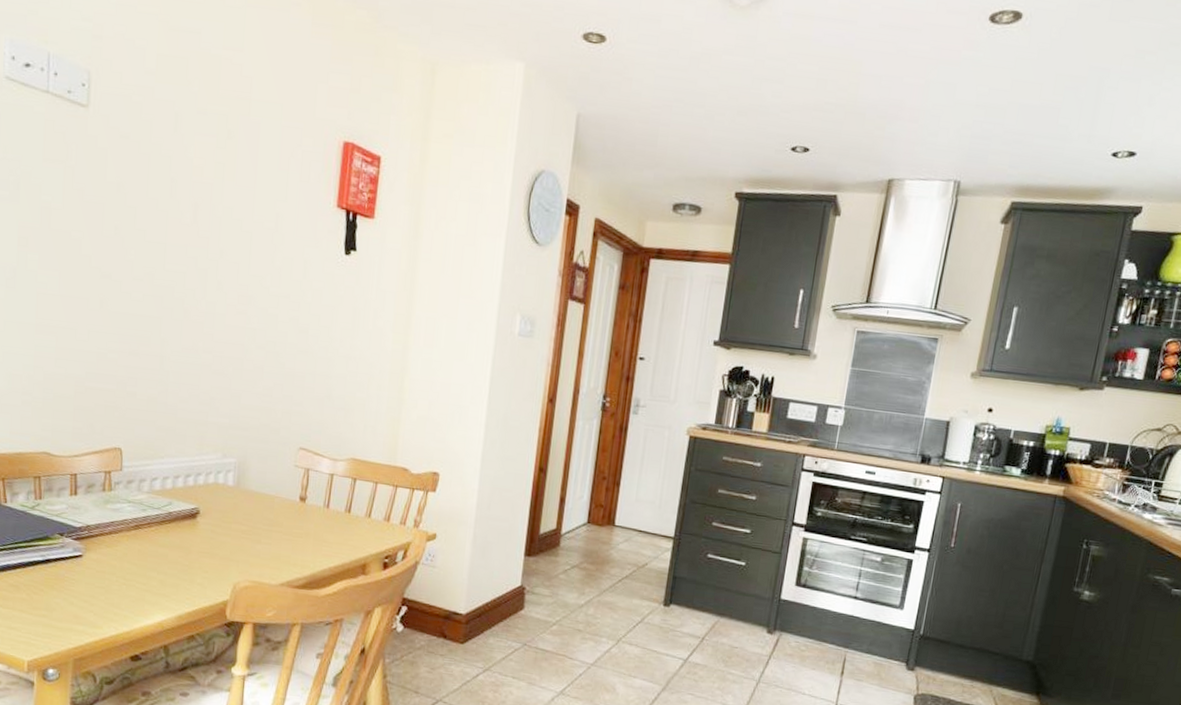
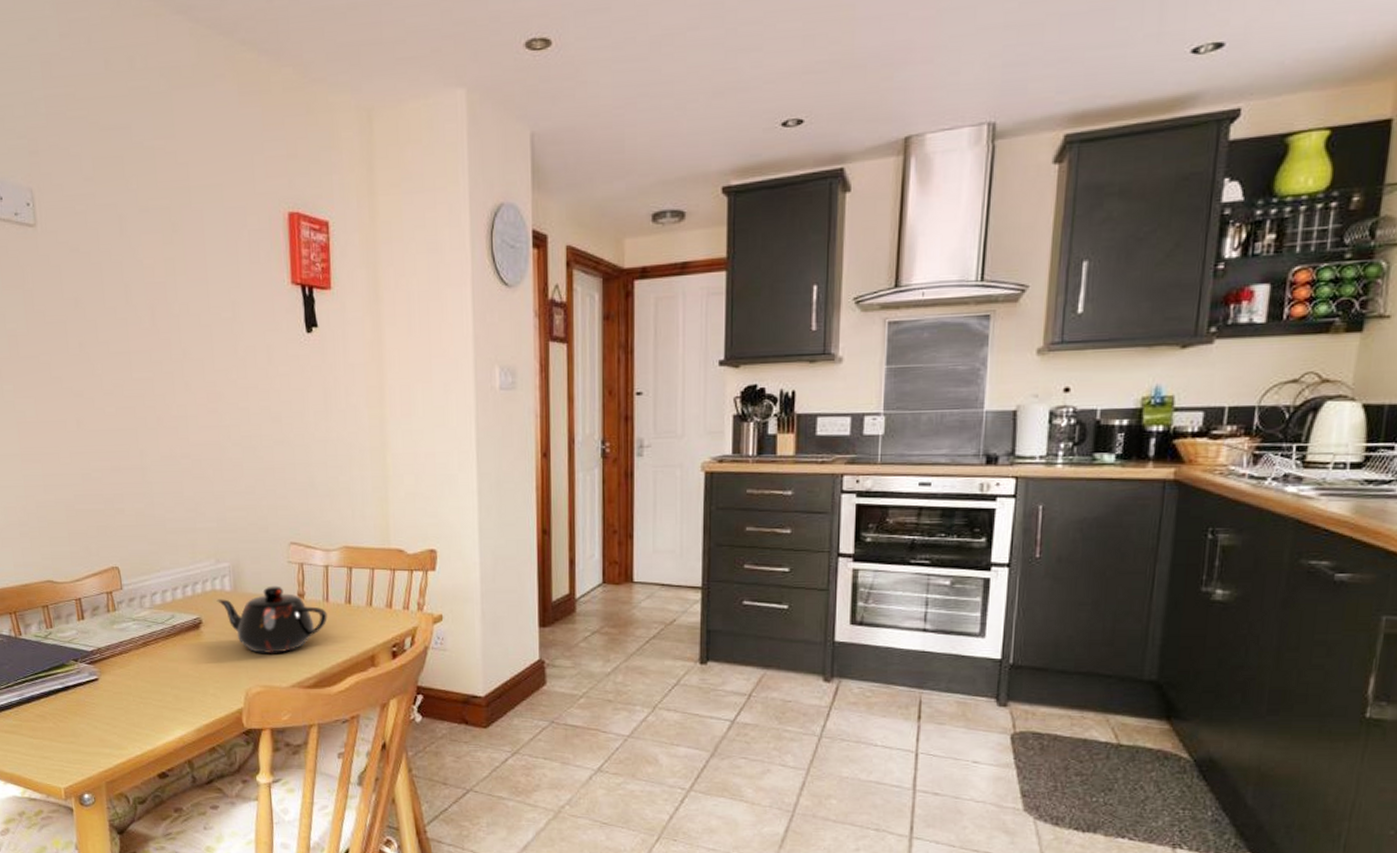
teapot: none [217,486,326,552] -> present [216,585,328,654]

